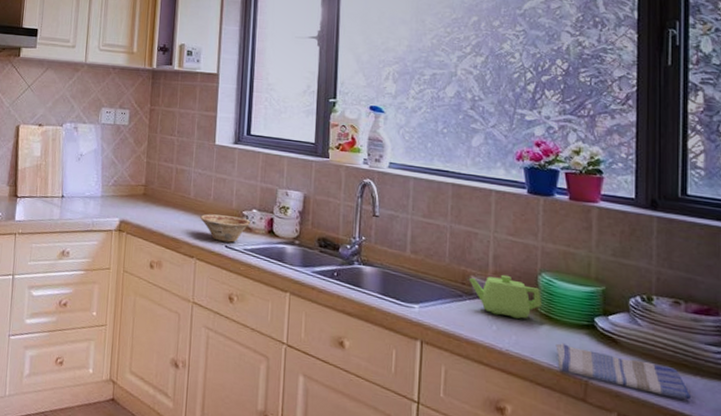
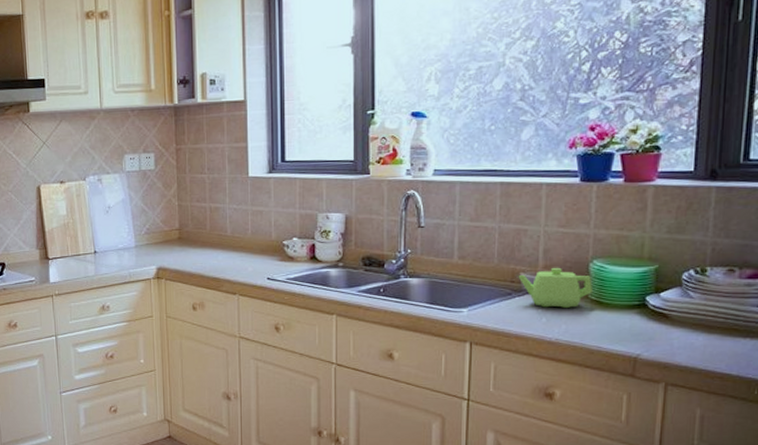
dish: present [200,214,251,243] -> none [239,248,292,274]
dish towel: present [555,342,692,400] -> none [605,324,740,362]

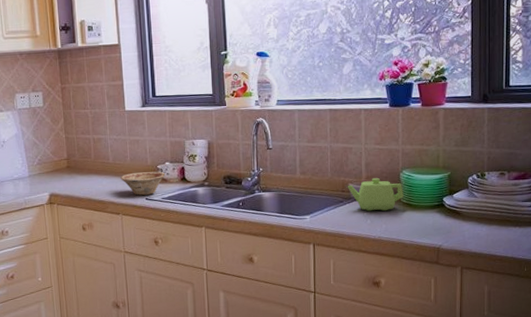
dish: none [239,248,292,274] -> present [120,171,166,196]

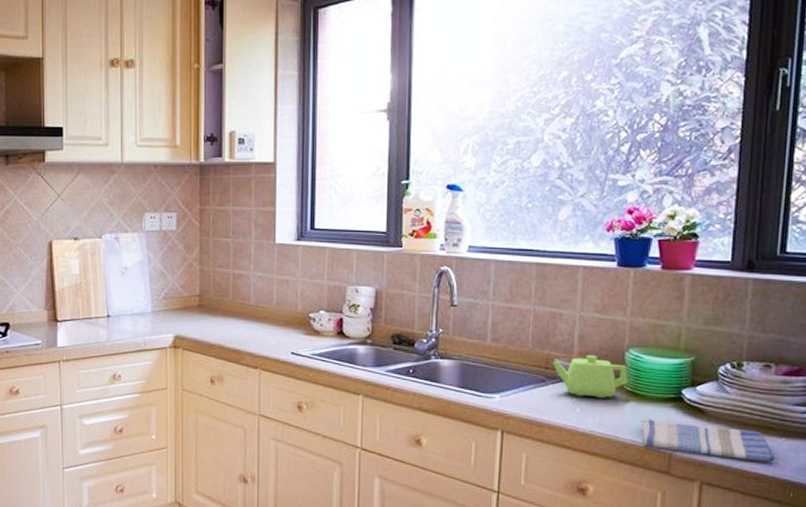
dish: present [120,171,166,196] -> none [262,320,319,349]
dish towel: none [415,222,513,247] -> present [640,418,776,462]

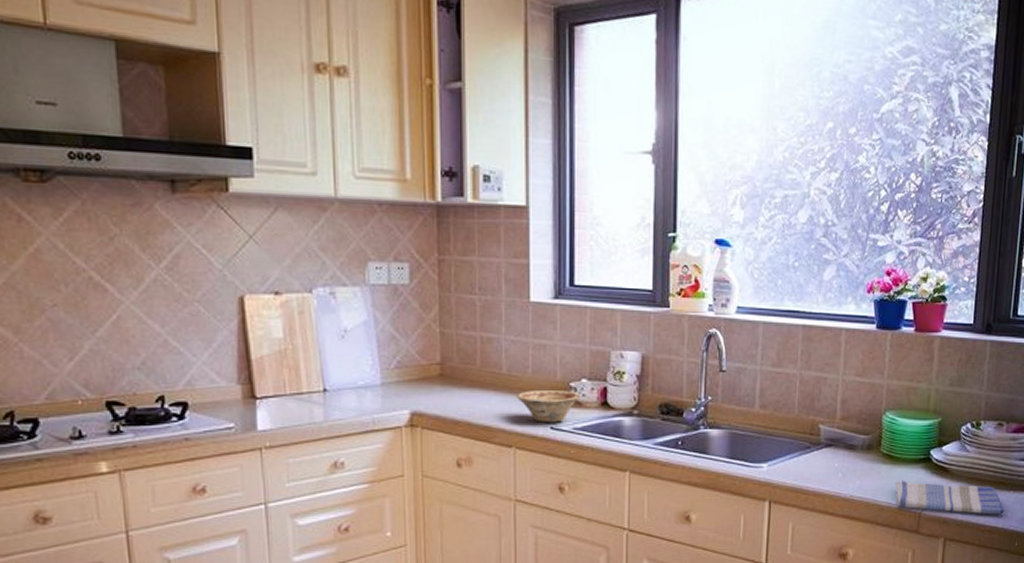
dish: none [262,320,319,349] -> present [517,391,581,423]
teapot: present [552,354,628,399] -> none [817,419,885,463]

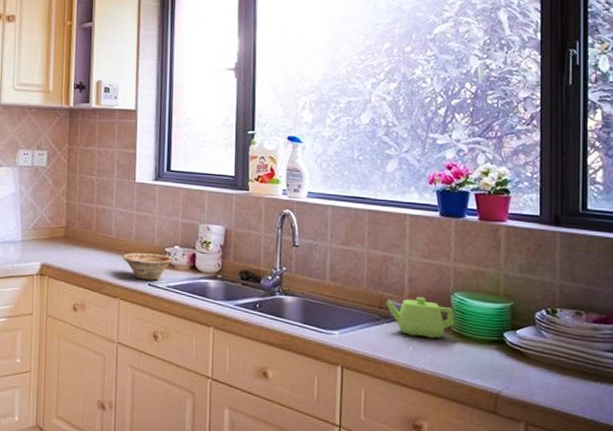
teapot: none [817,419,885,463] -> present [385,296,454,339]
dish towel: present [895,479,1005,515] -> none [468,358,593,405]

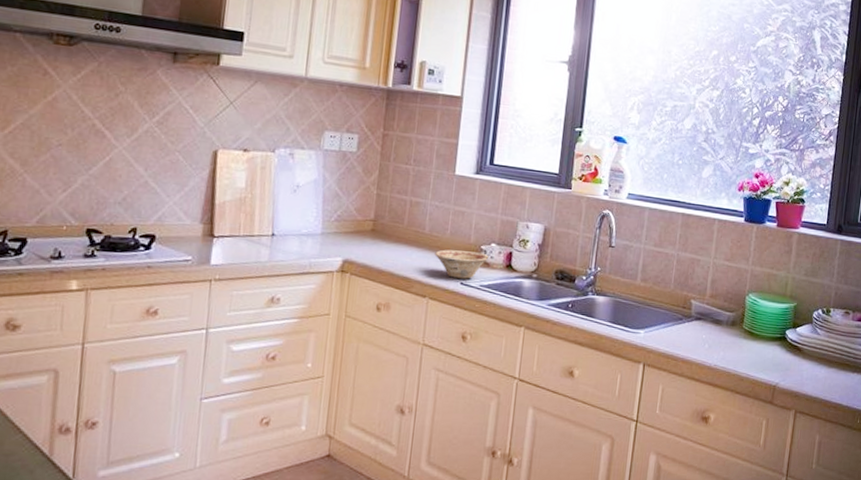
teapot: present [385,296,454,339] -> none [689,297,747,337]

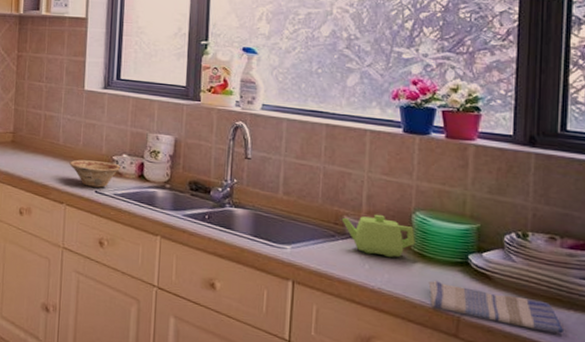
teapot: none [689,297,747,337] -> present [341,214,415,258]
dish towel: none [754,354,849,393] -> present [428,280,565,334]

